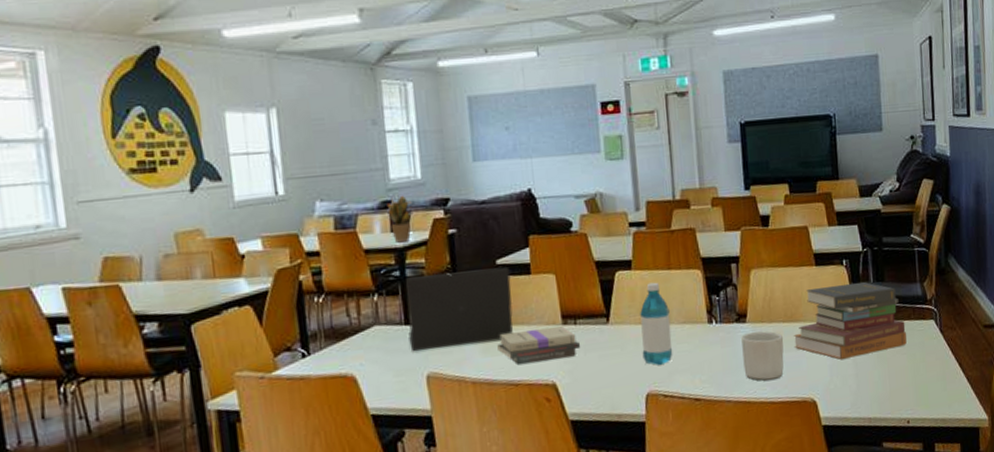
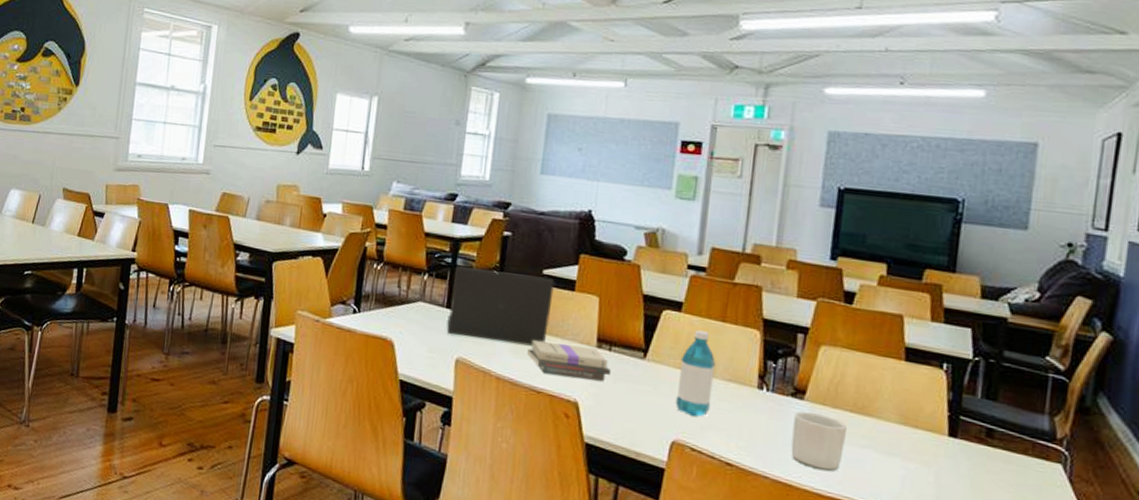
potted plant: present [387,195,414,243] -> none [452,191,476,234]
books: present [794,282,907,359] -> none [860,384,1018,483]

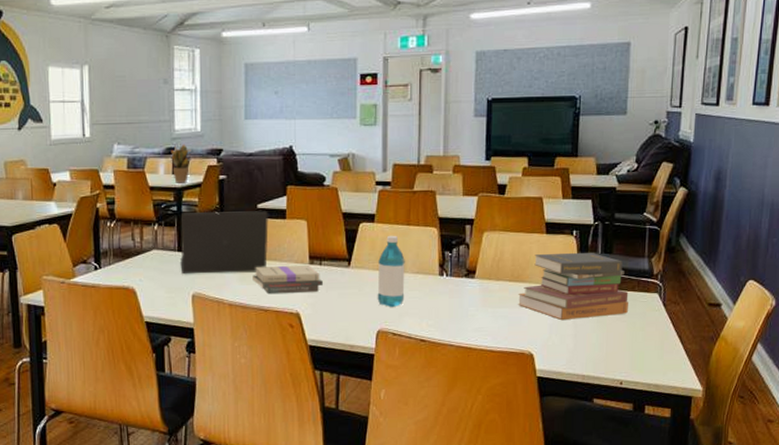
potted plant: none [452,191,476,234] -> present [171,144,192,183]
mug: present [791,411,848,471] -> none [468,287,509,331]
books: none [860,384,1018,483] -> present [518,253,629,320]

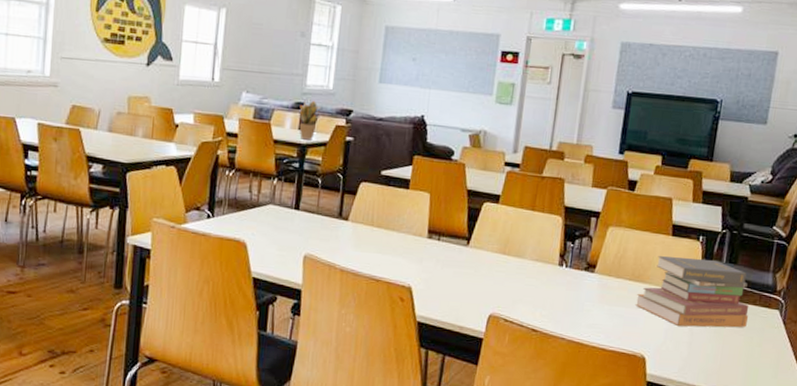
laptop: present [180,211,269,274] -> none [295,170,392,240]
books: present [252,266,323,293] -> none [367,235,439,268]
water bottle: present [377,235,405,308] -> none [492,218,526,293]

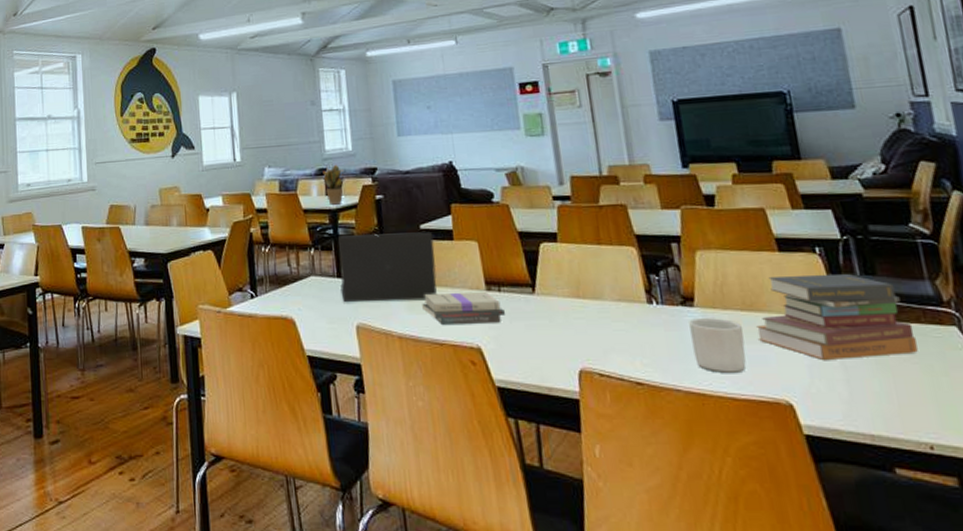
laptop: none [295,170,392,240] -> present [338,232,437,302]
books: none [367,235,439,268] -> present [422,292,505,324]
mug: none [583,282,627,329] -> present [689,318,746,373]

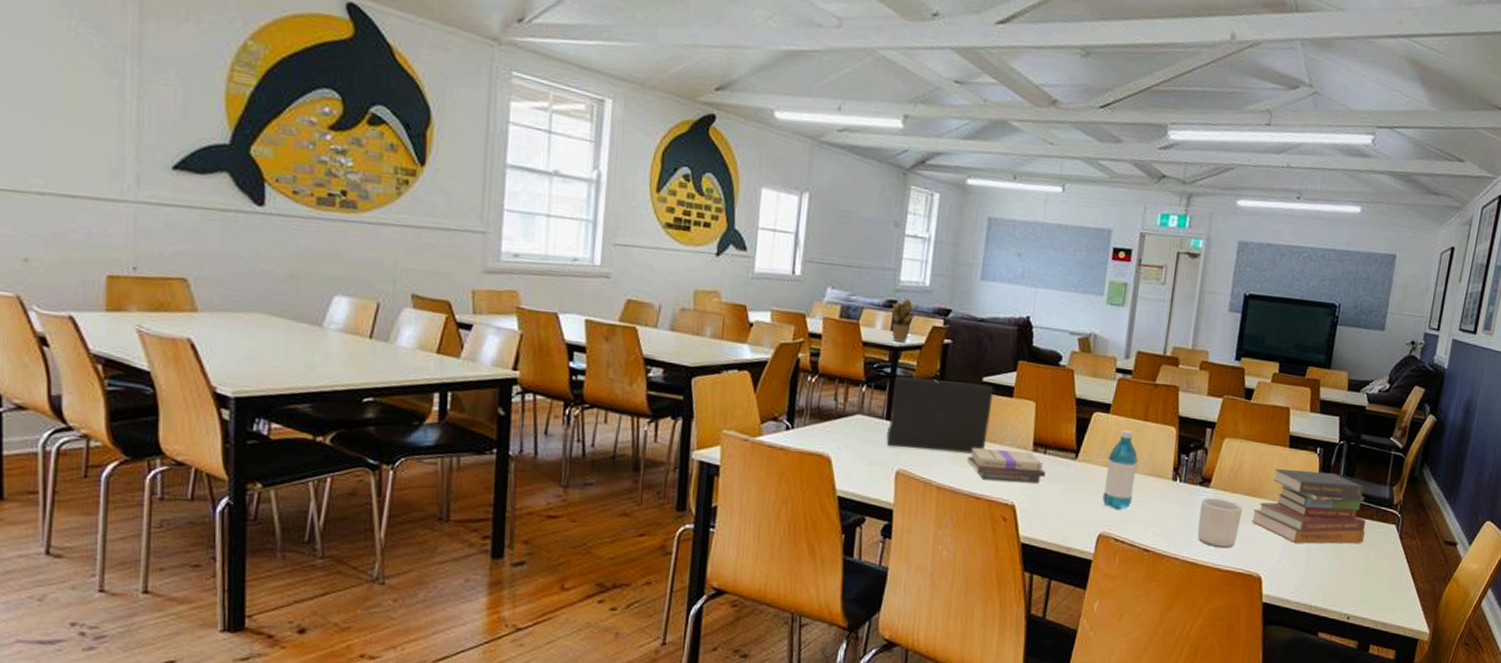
water bottle: none [568,256,608,343] -> present [1102,429,1138,511]

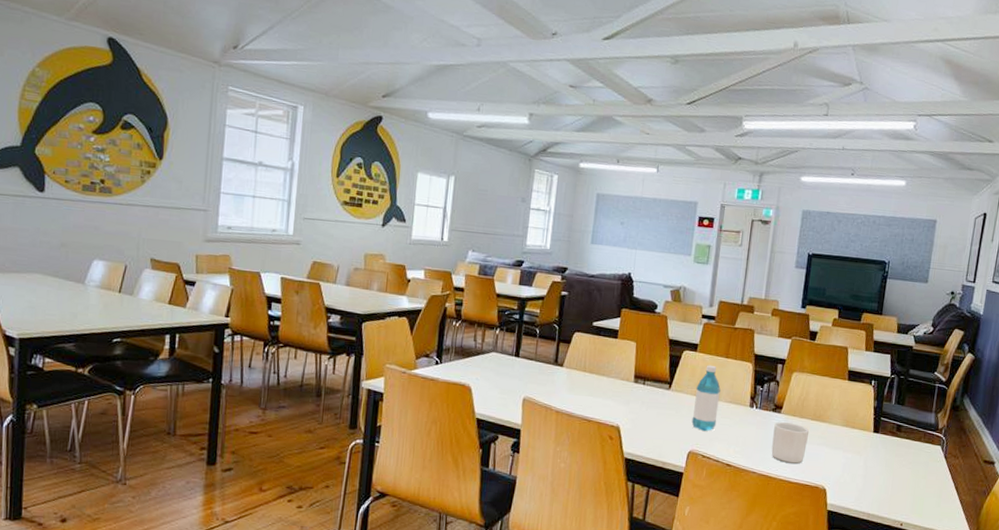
laptop: present [886,376,994,454] -> none [515,322,602,384]
potted plant: present [891,298,916,343] -> none [519,258,539,295]
books: present [967,448,1045,484] -> none [580,380,644,409]
books: present [1252,469,1366,544] -> none [817,398,915,462]

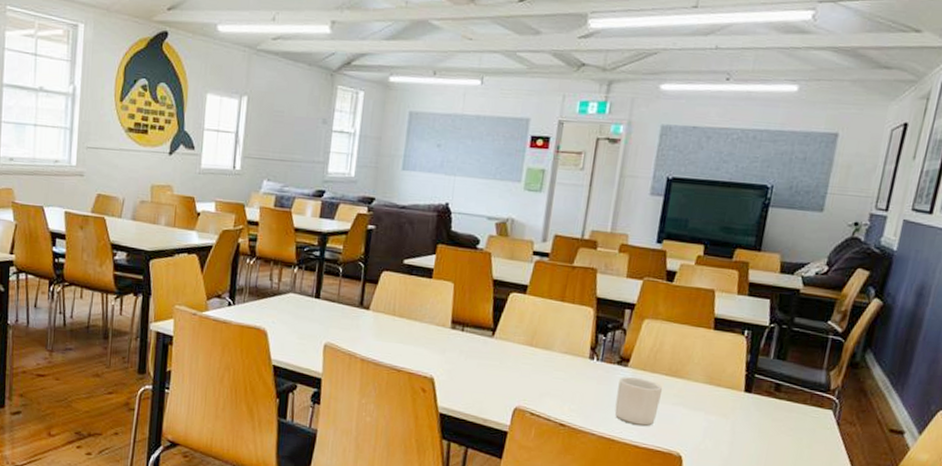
water bottle: present [691,365,721,432] -> none [518,309,554,386]

